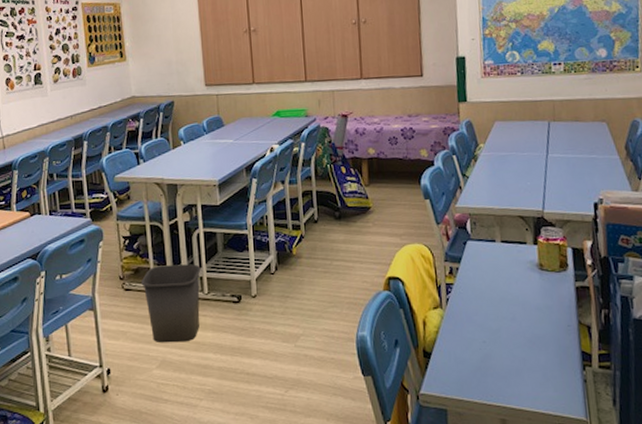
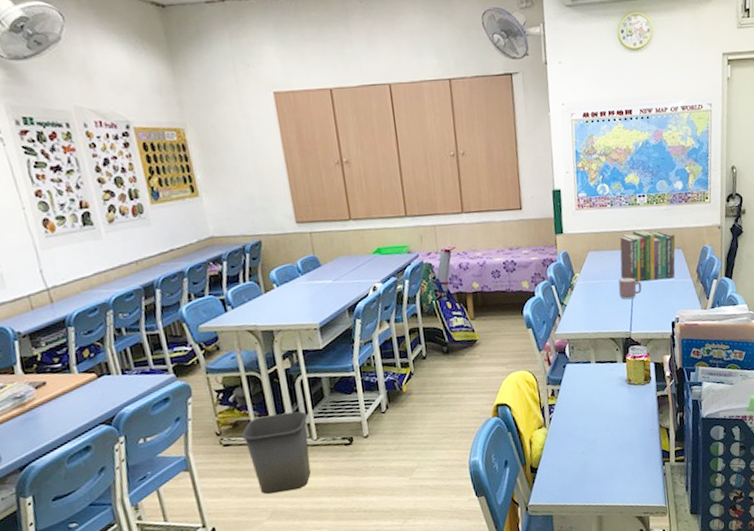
mug: none [529,151,557,175] -> present [618,277,642,300]
books: none [531,100,598,157] -> present [620,230,676,282]

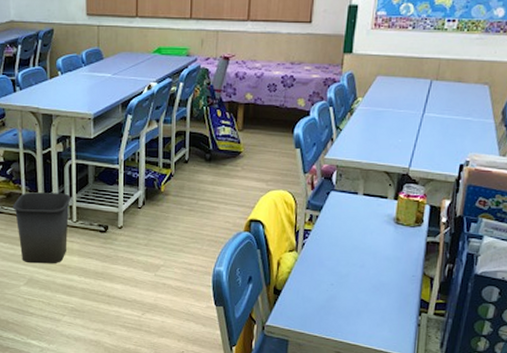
mug: present [618,277,642,300] -> none [403,109,432,133]
books: present [620,230,676,282] -> none [409,59,484,117]

